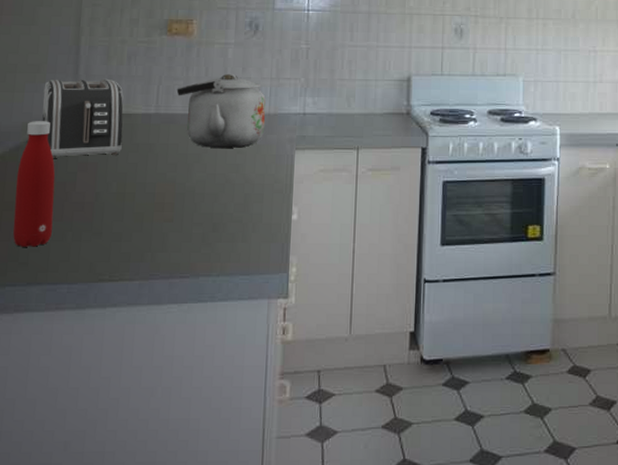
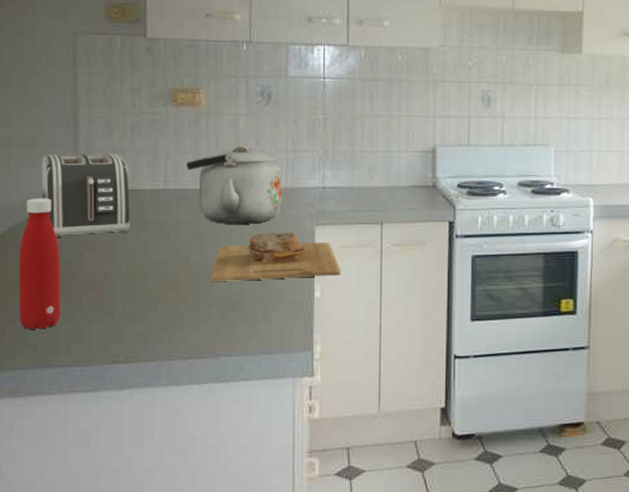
cutting board: none [194,156,319,203] -> present [211,233,342,281]

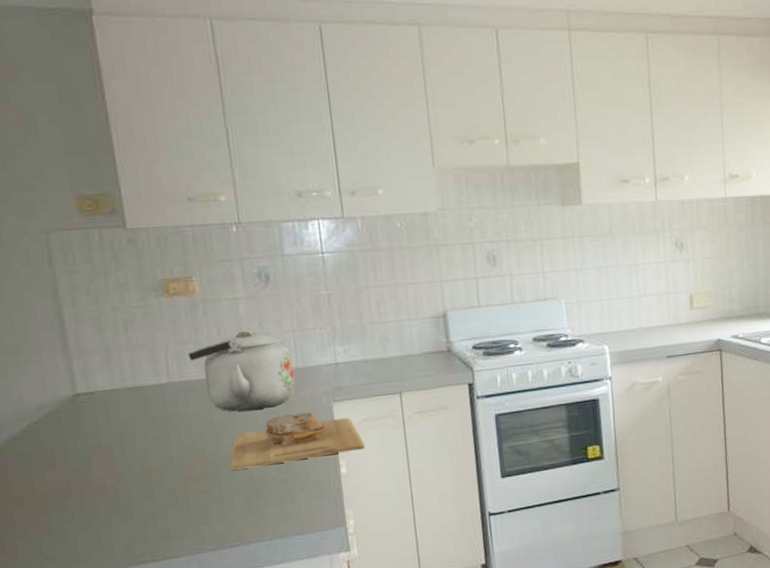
bottle: present [18,198,61,329] -> none [19,405,76,541]
toaster: present [41,152,130,238] -> none [30,351,137,445]

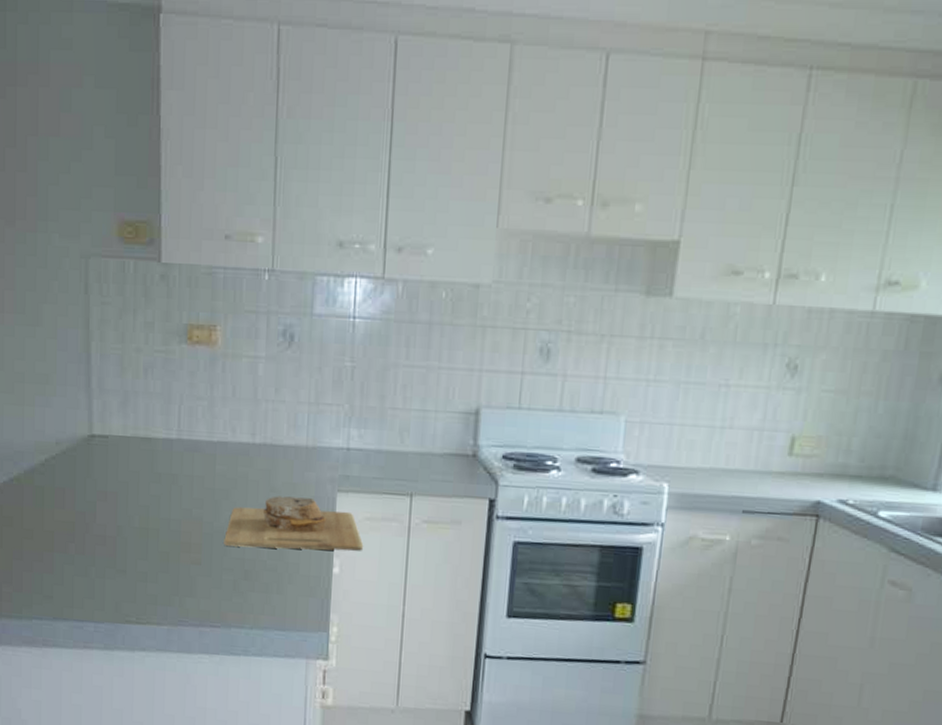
kettle: present [187,330,296,412] -> none [200,394,303,485]

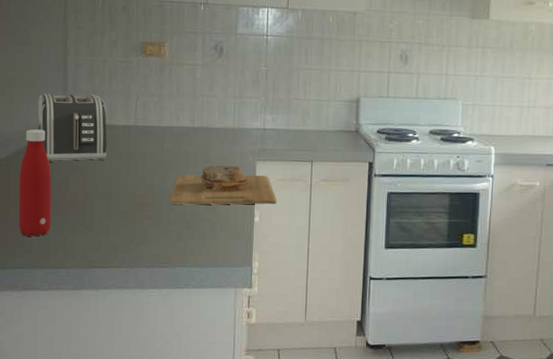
bottle: none [34,440,75,580] -> present [18,129,52,237]
toaster: none [54,392,143,485] -> present [38,93,107,163]

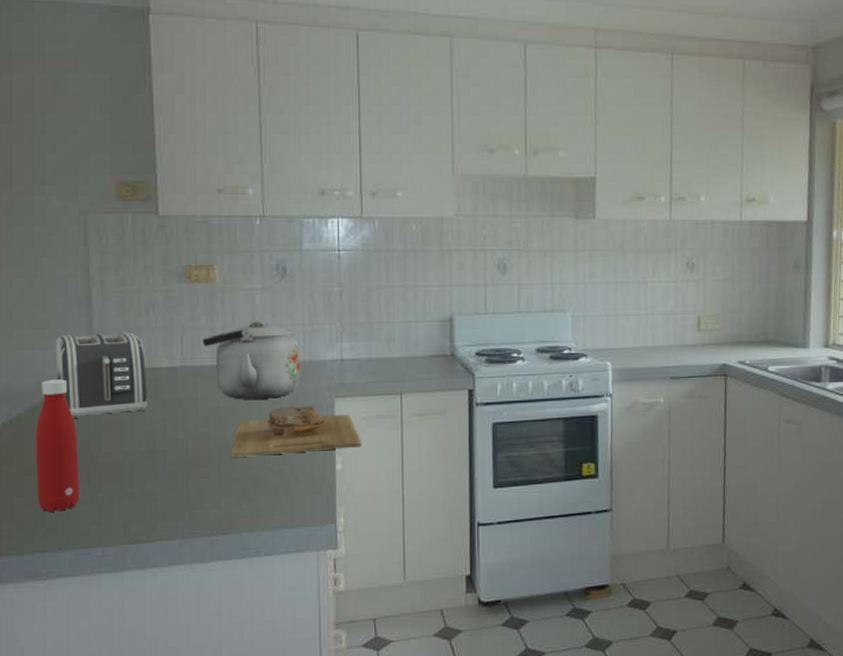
kettle: none [152,91,231,158] -> present [202,321,301,400]

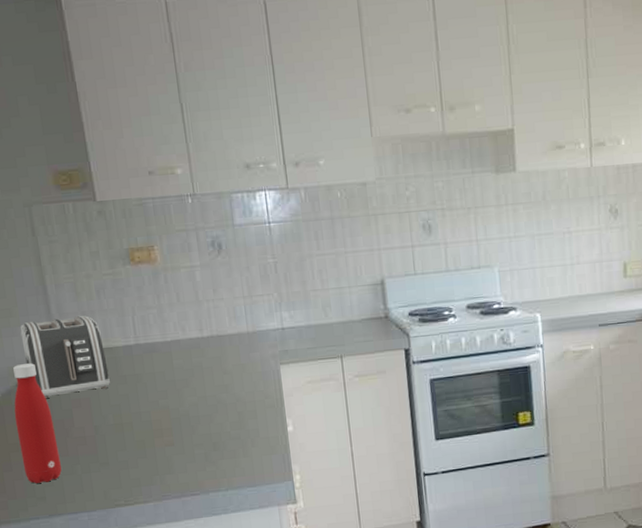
kettle: present [202,321,301,400] -> none [151,296,247,372]
cutting board: present [231,406,363,457] -> none [190,374,310,426]

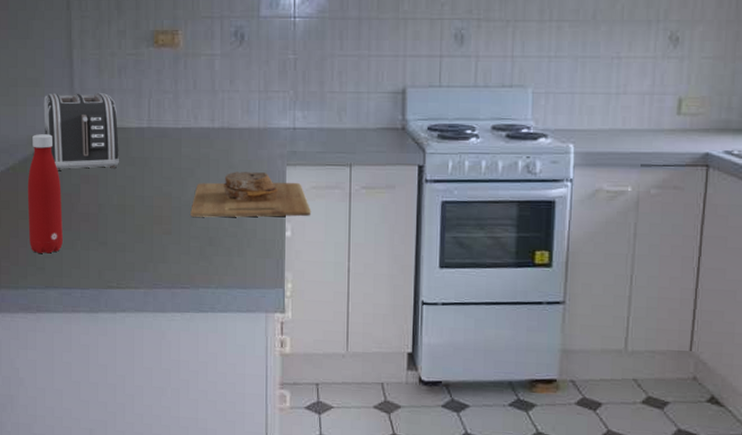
cutting board: none [190,374,310,426] -> present [190,172,312,218]

